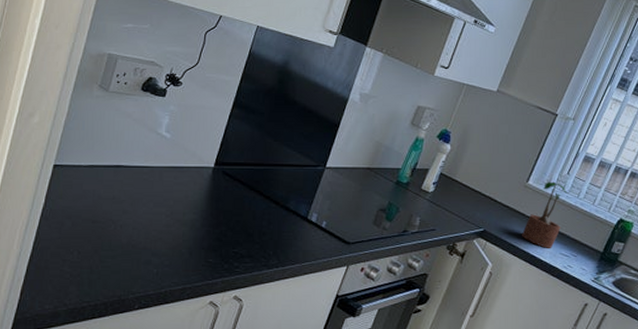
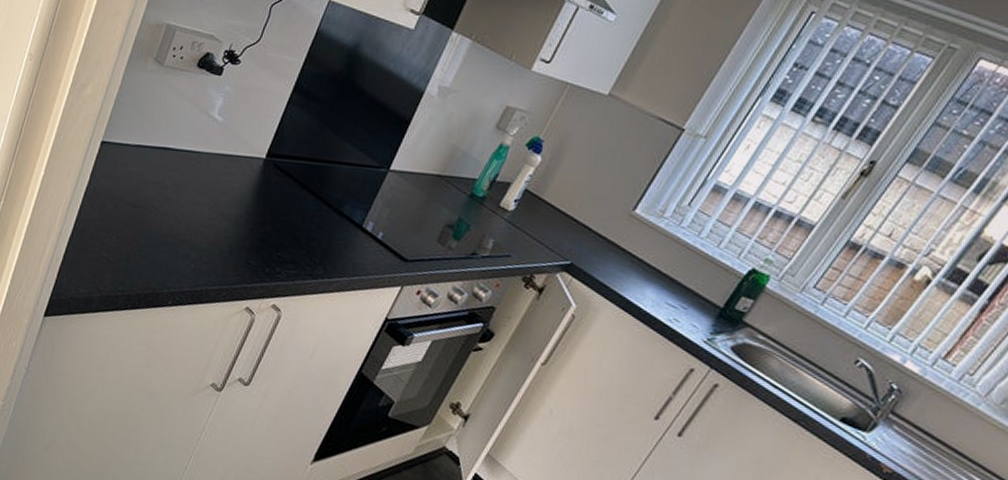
potted plant: present [522,181,569,248] -> none [619,212,687,295]

